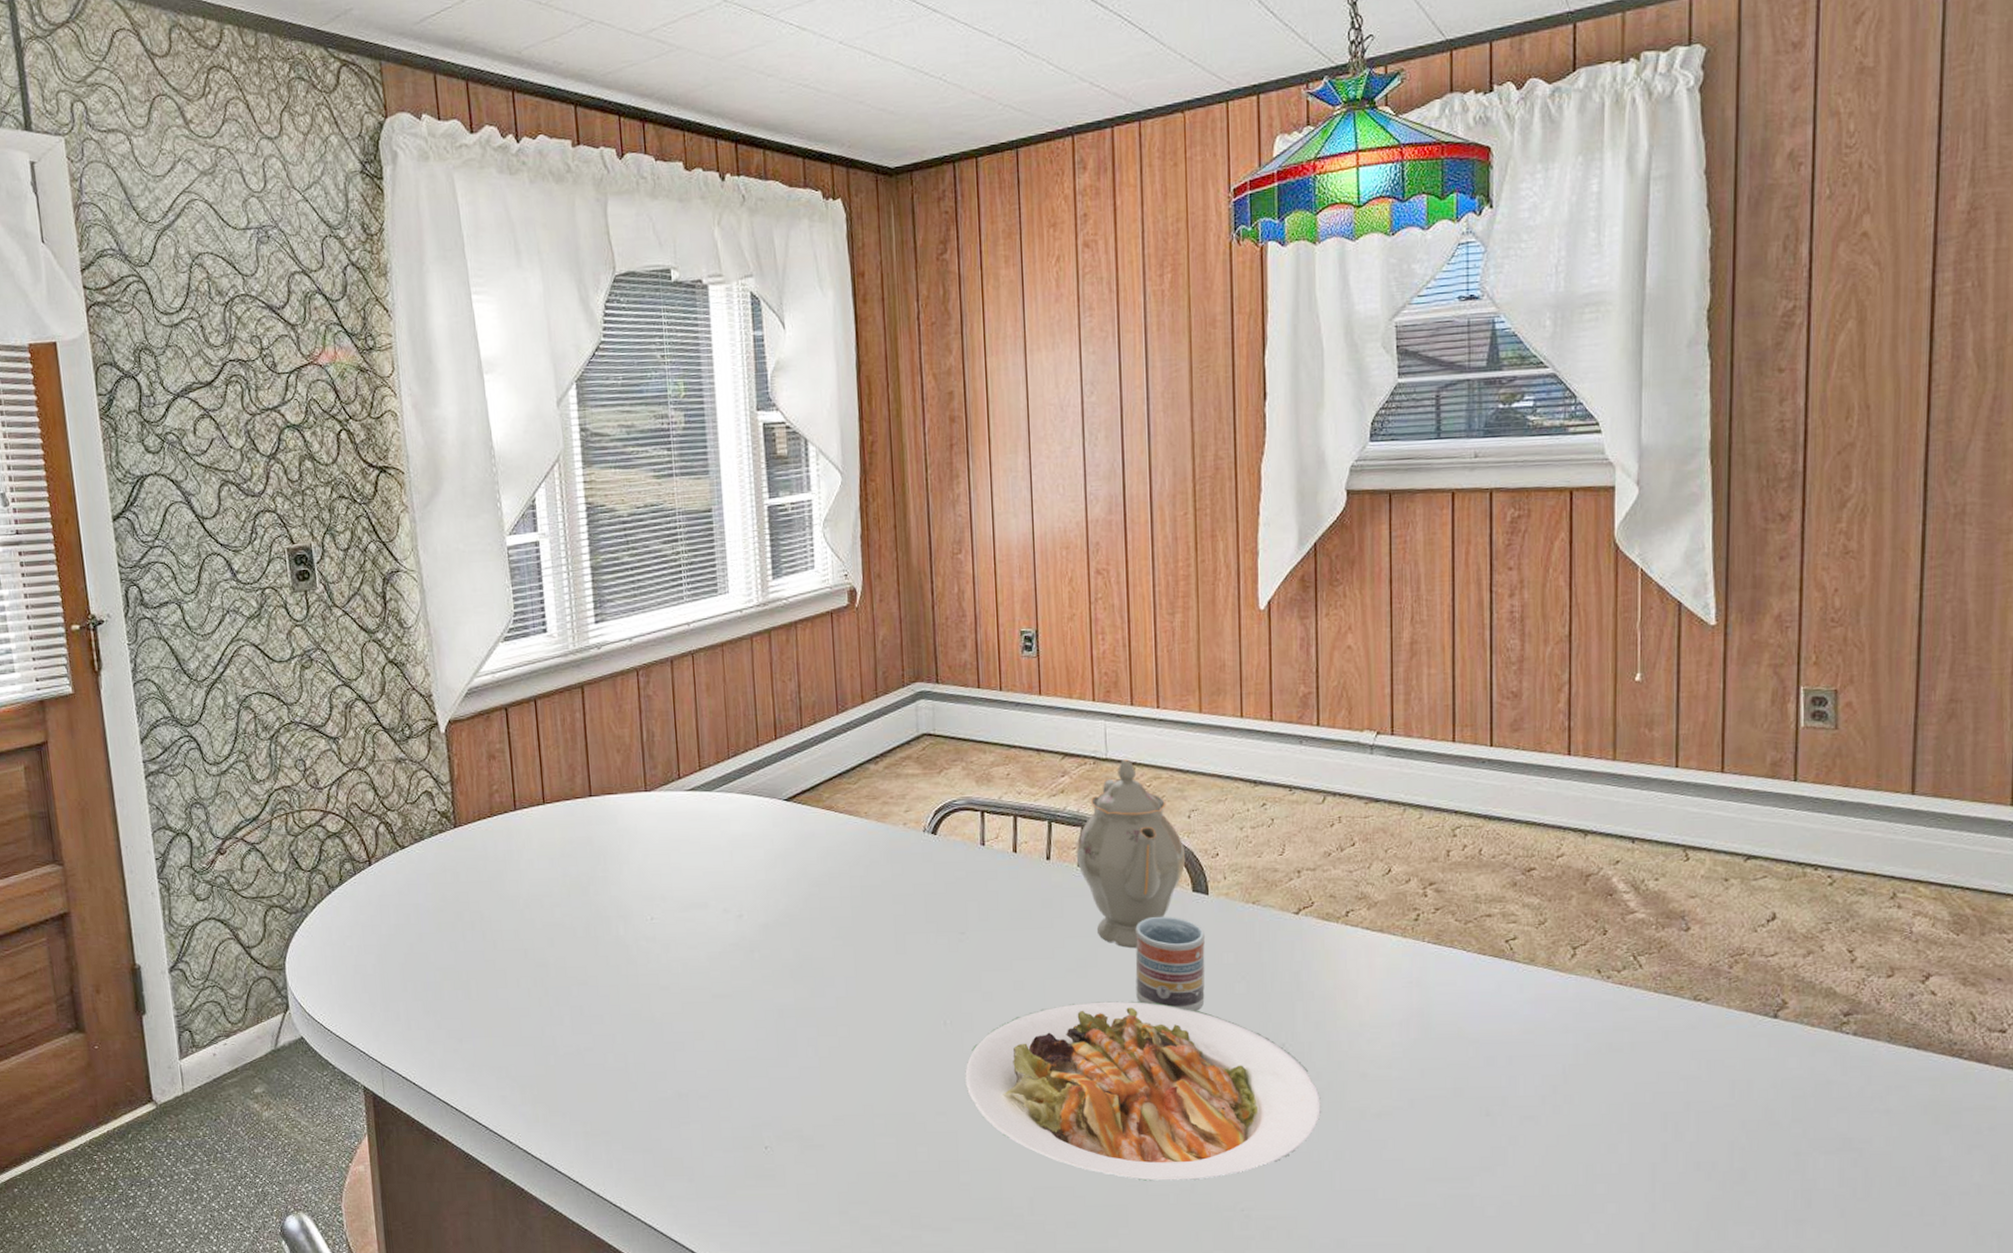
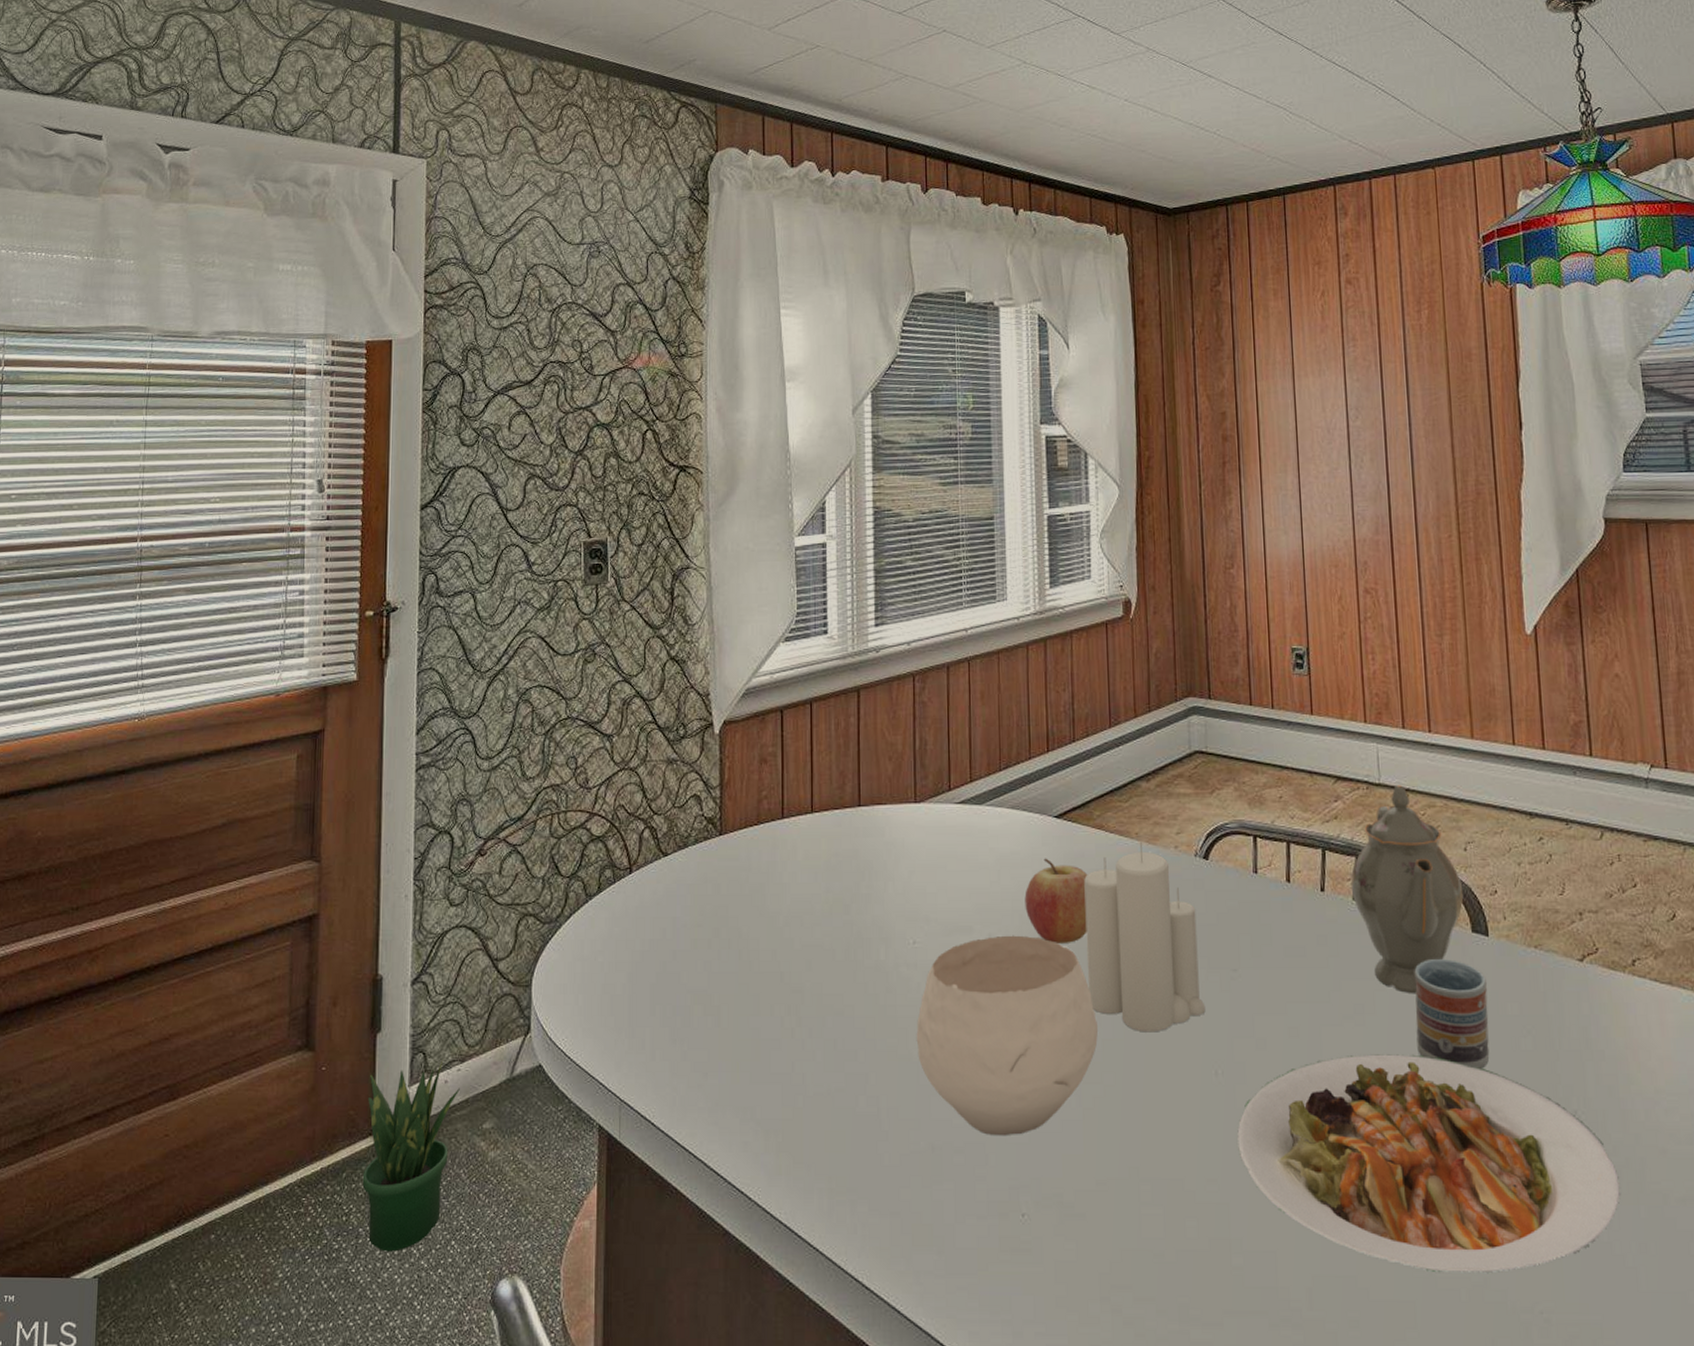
planter: none [141,1036,228,1197] -> present [362,1060,460,1252]
bowl: none [658,909,833,1083] -> present [916,935,1099,1136]
fruit: none [757,838,819,915] -> present [1024,858,1088,943]
candle: none [815,820,935,991] -> present [1084,841,1206,1033]

